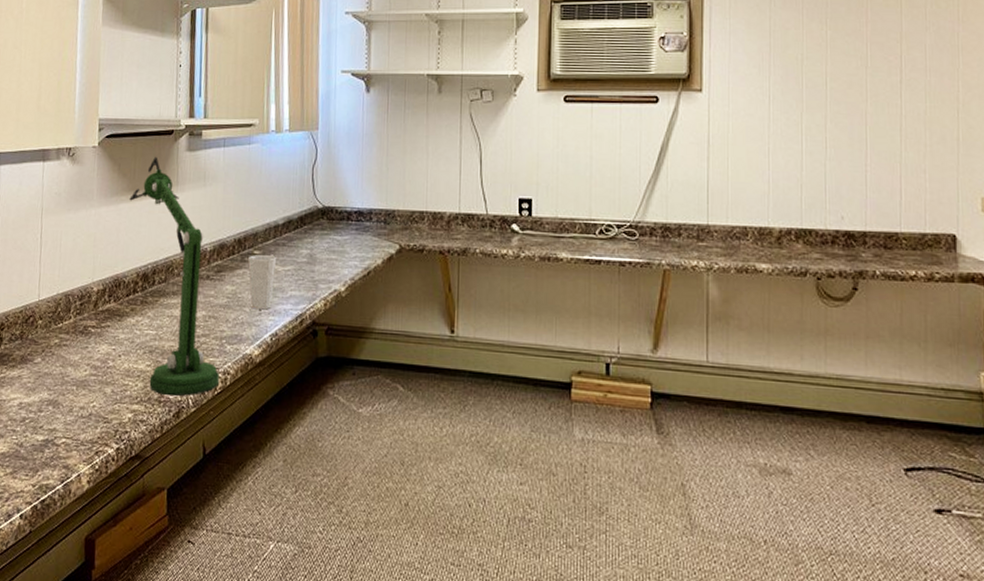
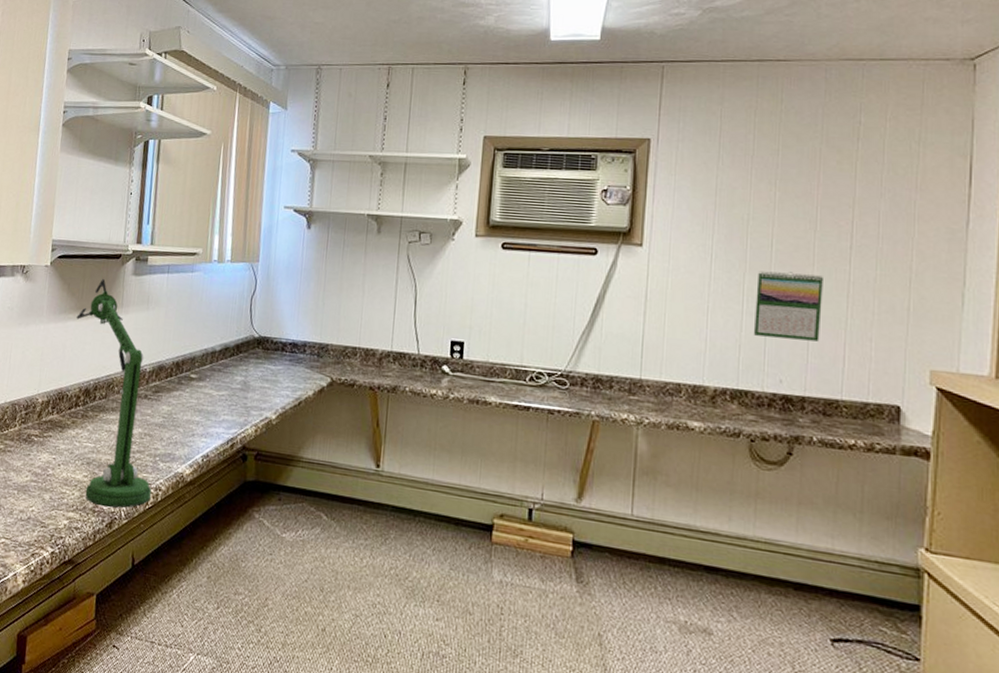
cup: present [248,254,276,310] -> none [184,378,211,432]
calendar: none [813,109,877,176] -> present [753,271,823,342]

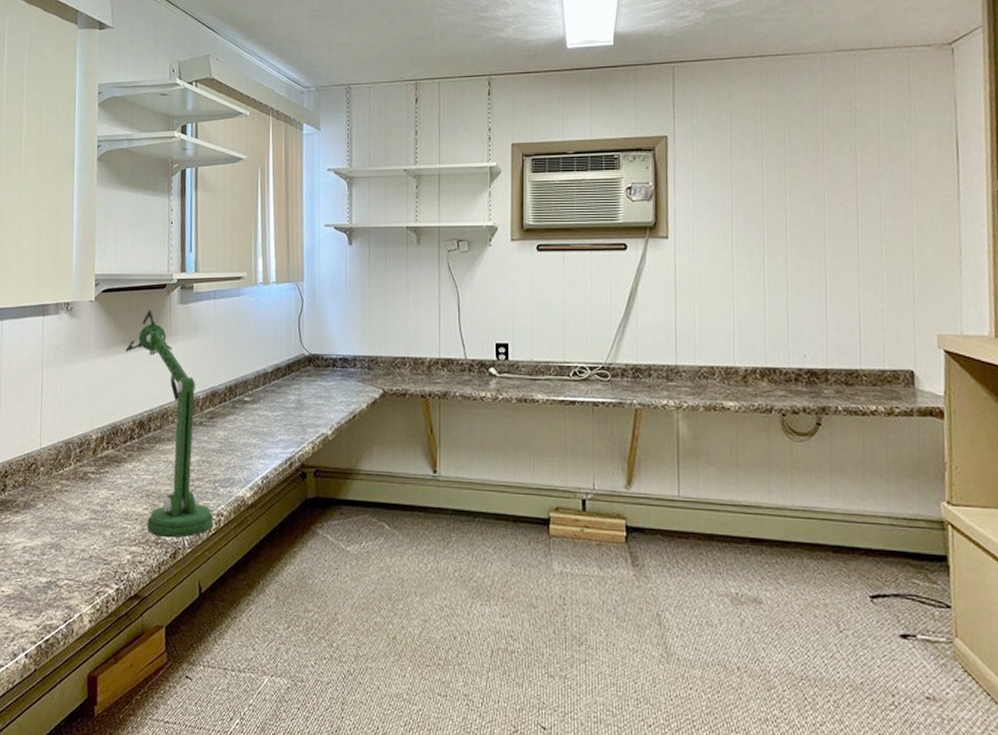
calendar: present [753,271,823,342] -> none [775,252,837,316]

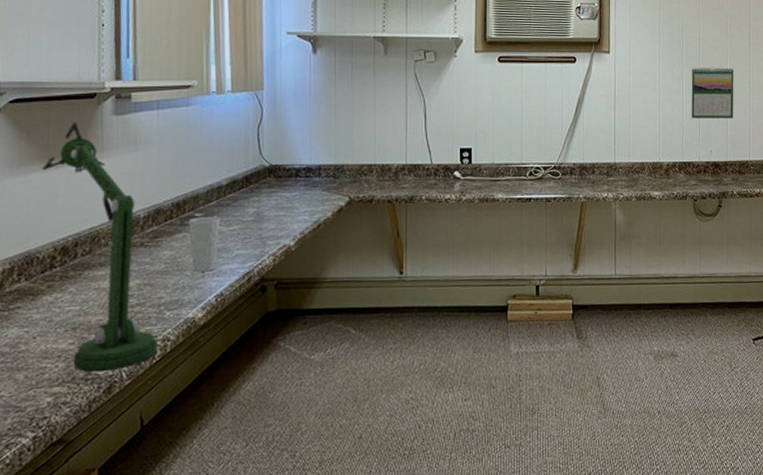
cup: none [239,400,265,454] -> present [188,216,220,272]
calendar: none [775,252,837,316] -> present [691,67,734,118]

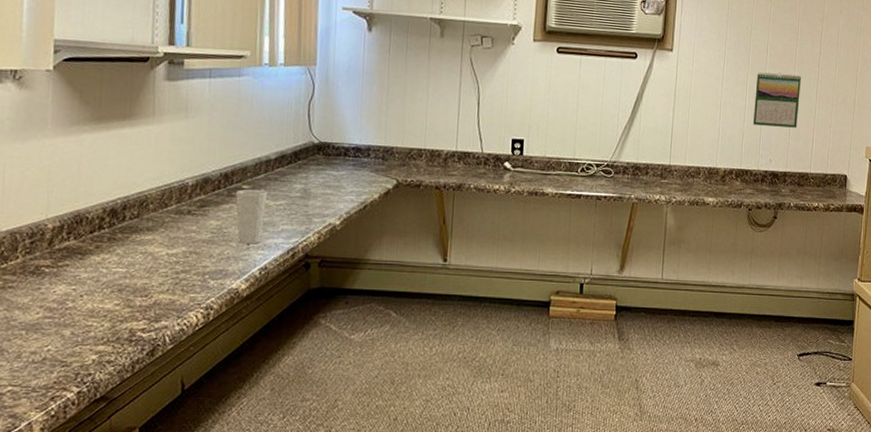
desk lamp: present [42,122,159,373] -> none [94,85,202,335]

